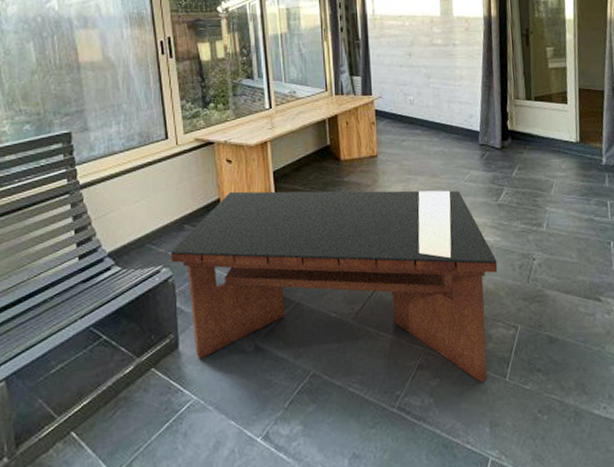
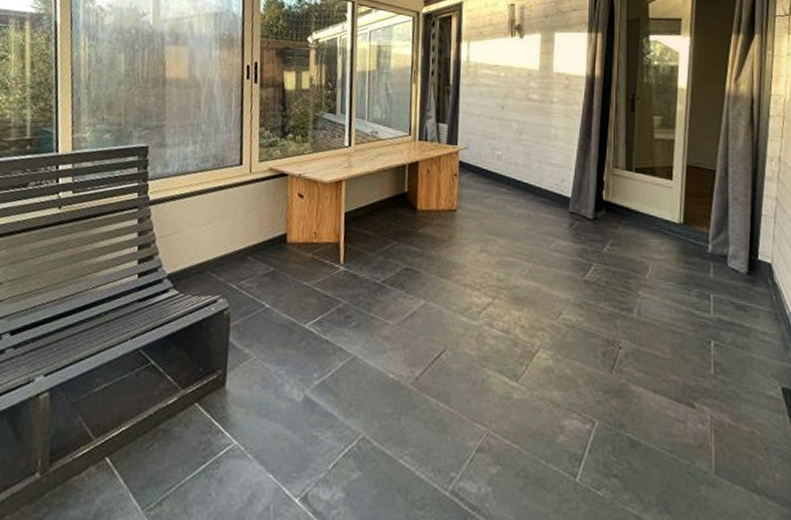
coffee table: present [171,190,498,383] -> none [229,227,578,480]

